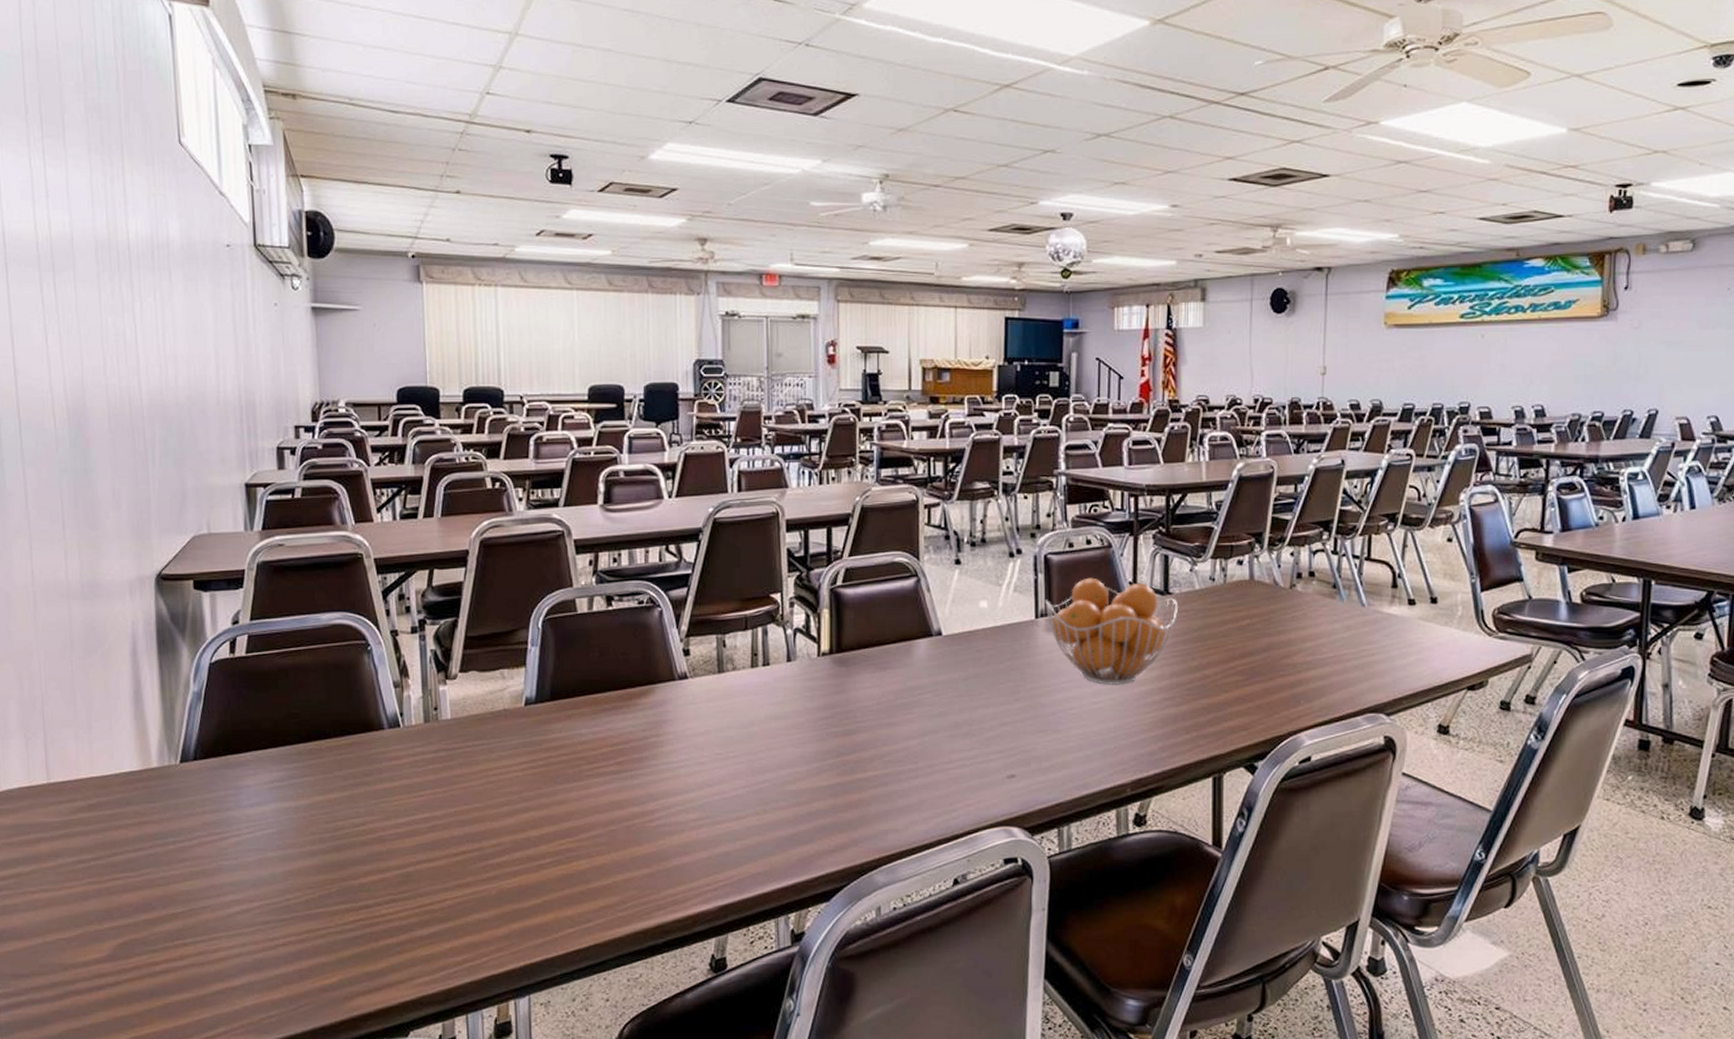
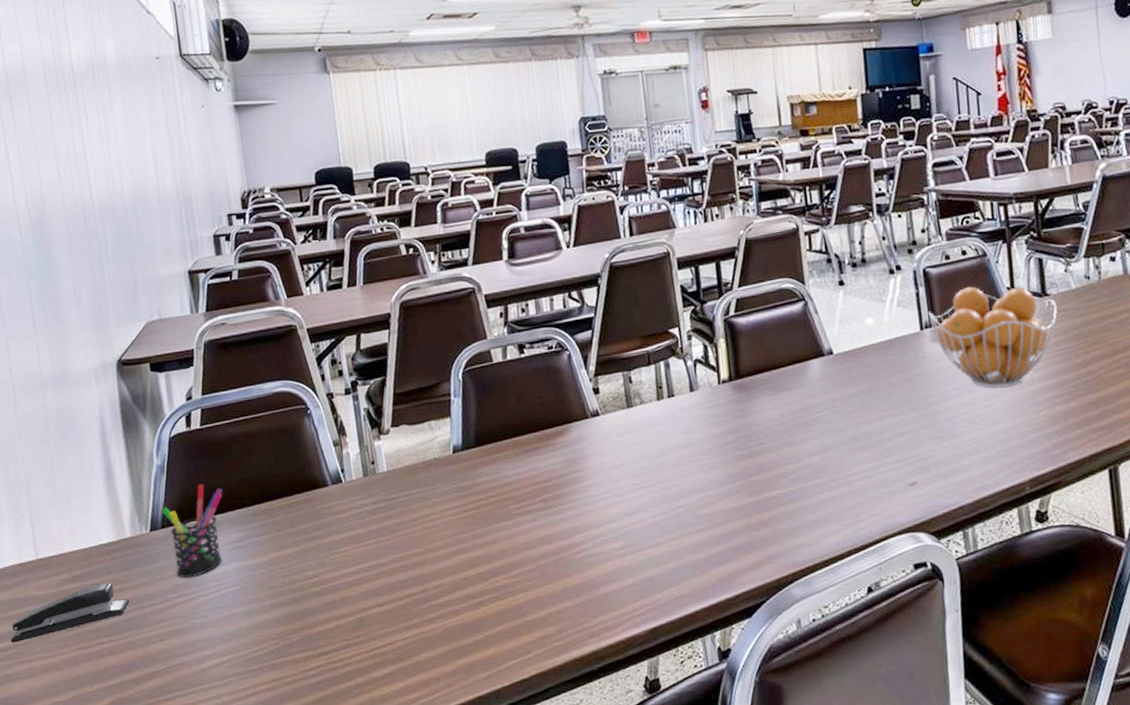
stapler: none [12,815,151,872] -> present [11,583,129,643]
pen holder: none [193,716,266,816] -> present [160,484,223,578]

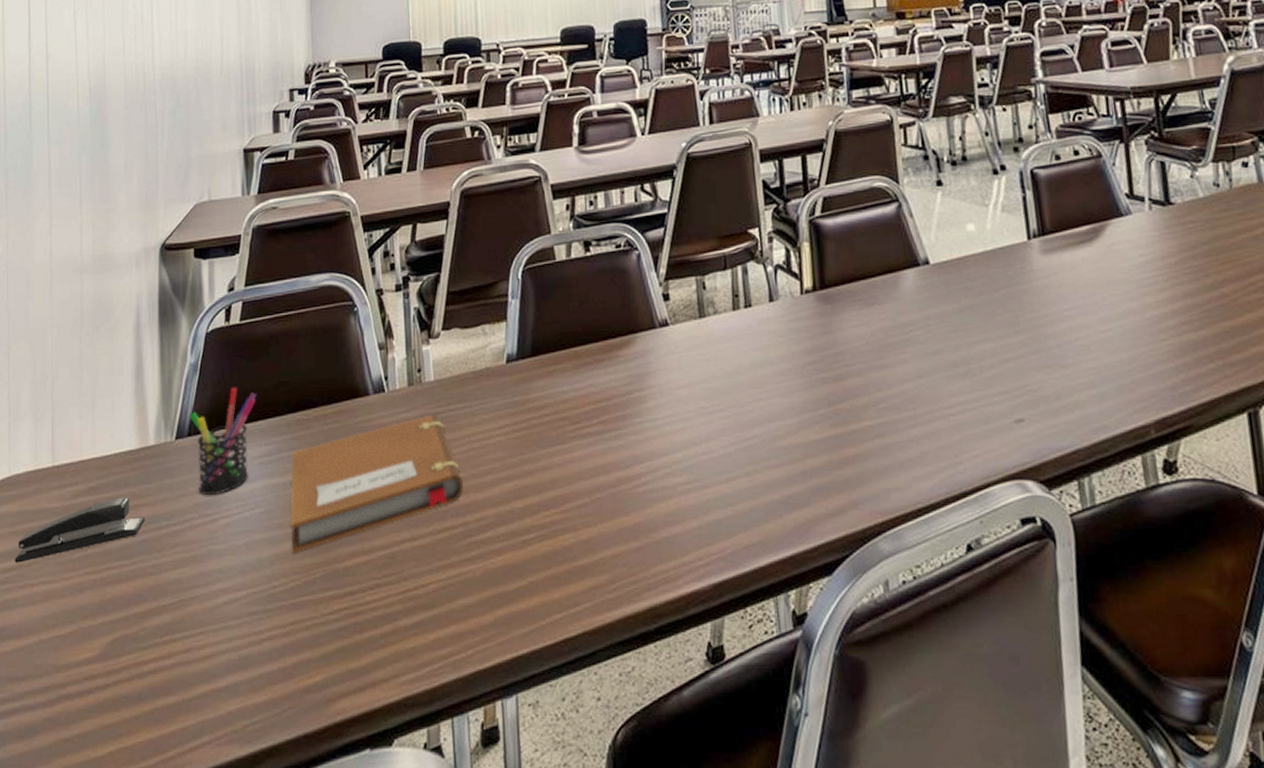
notebook: none [261,500,421,623] -> present [290,414,463,553]
fruit basket: present [928,286,1058,388] -> none [1036,191,1184,311]

